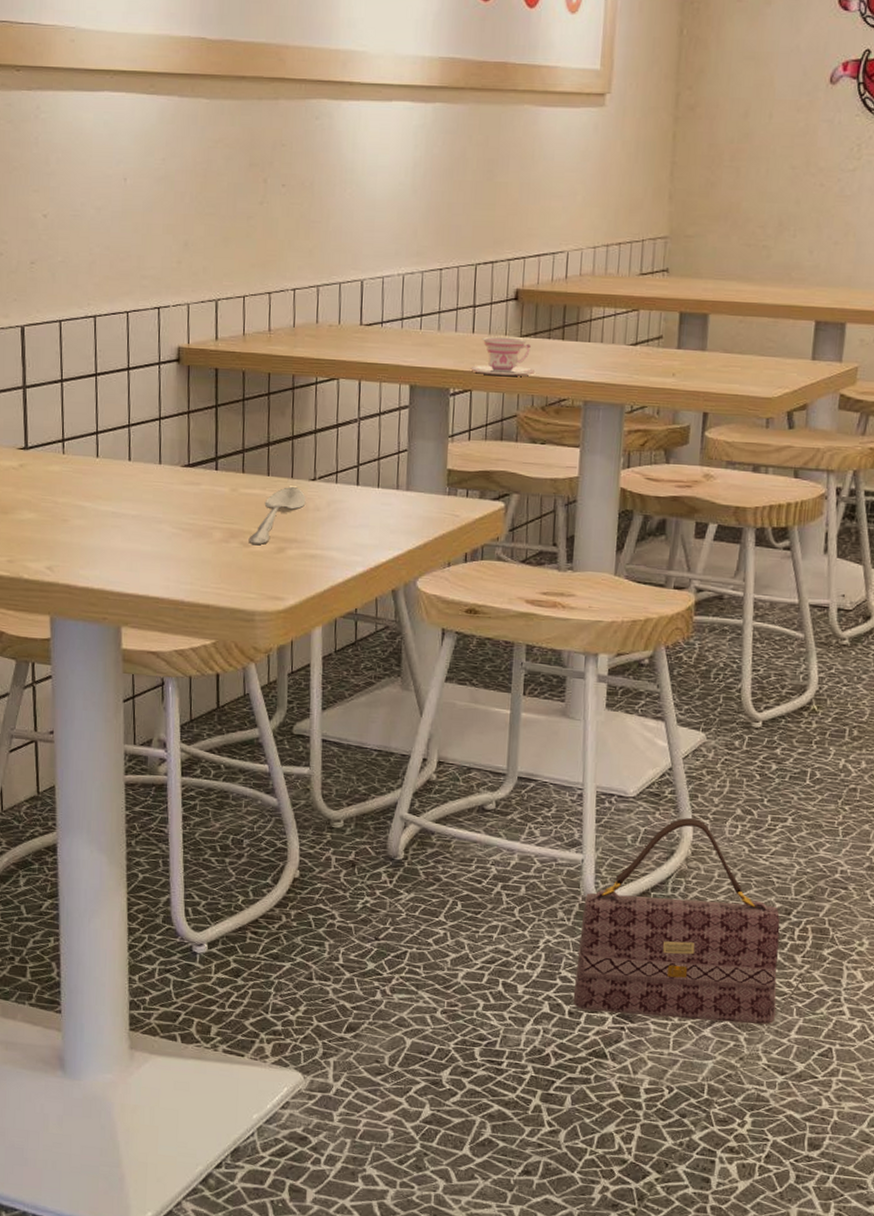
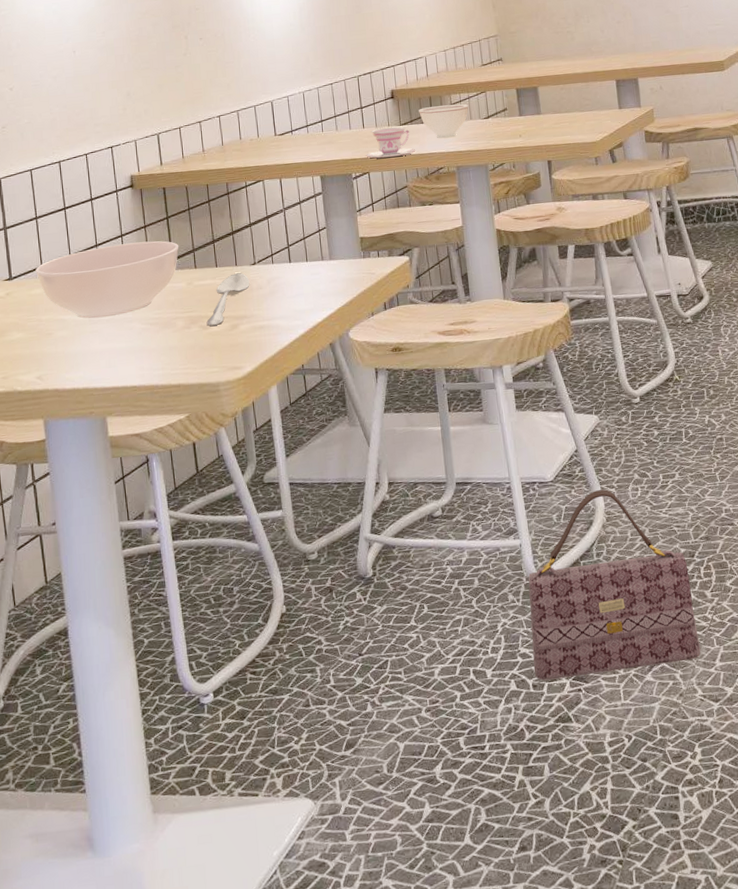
bowl: none [55,428,227,513] -> present [35,240,179,319]
bowl: none [547,318,614,363] -> present [419,103,469,139]

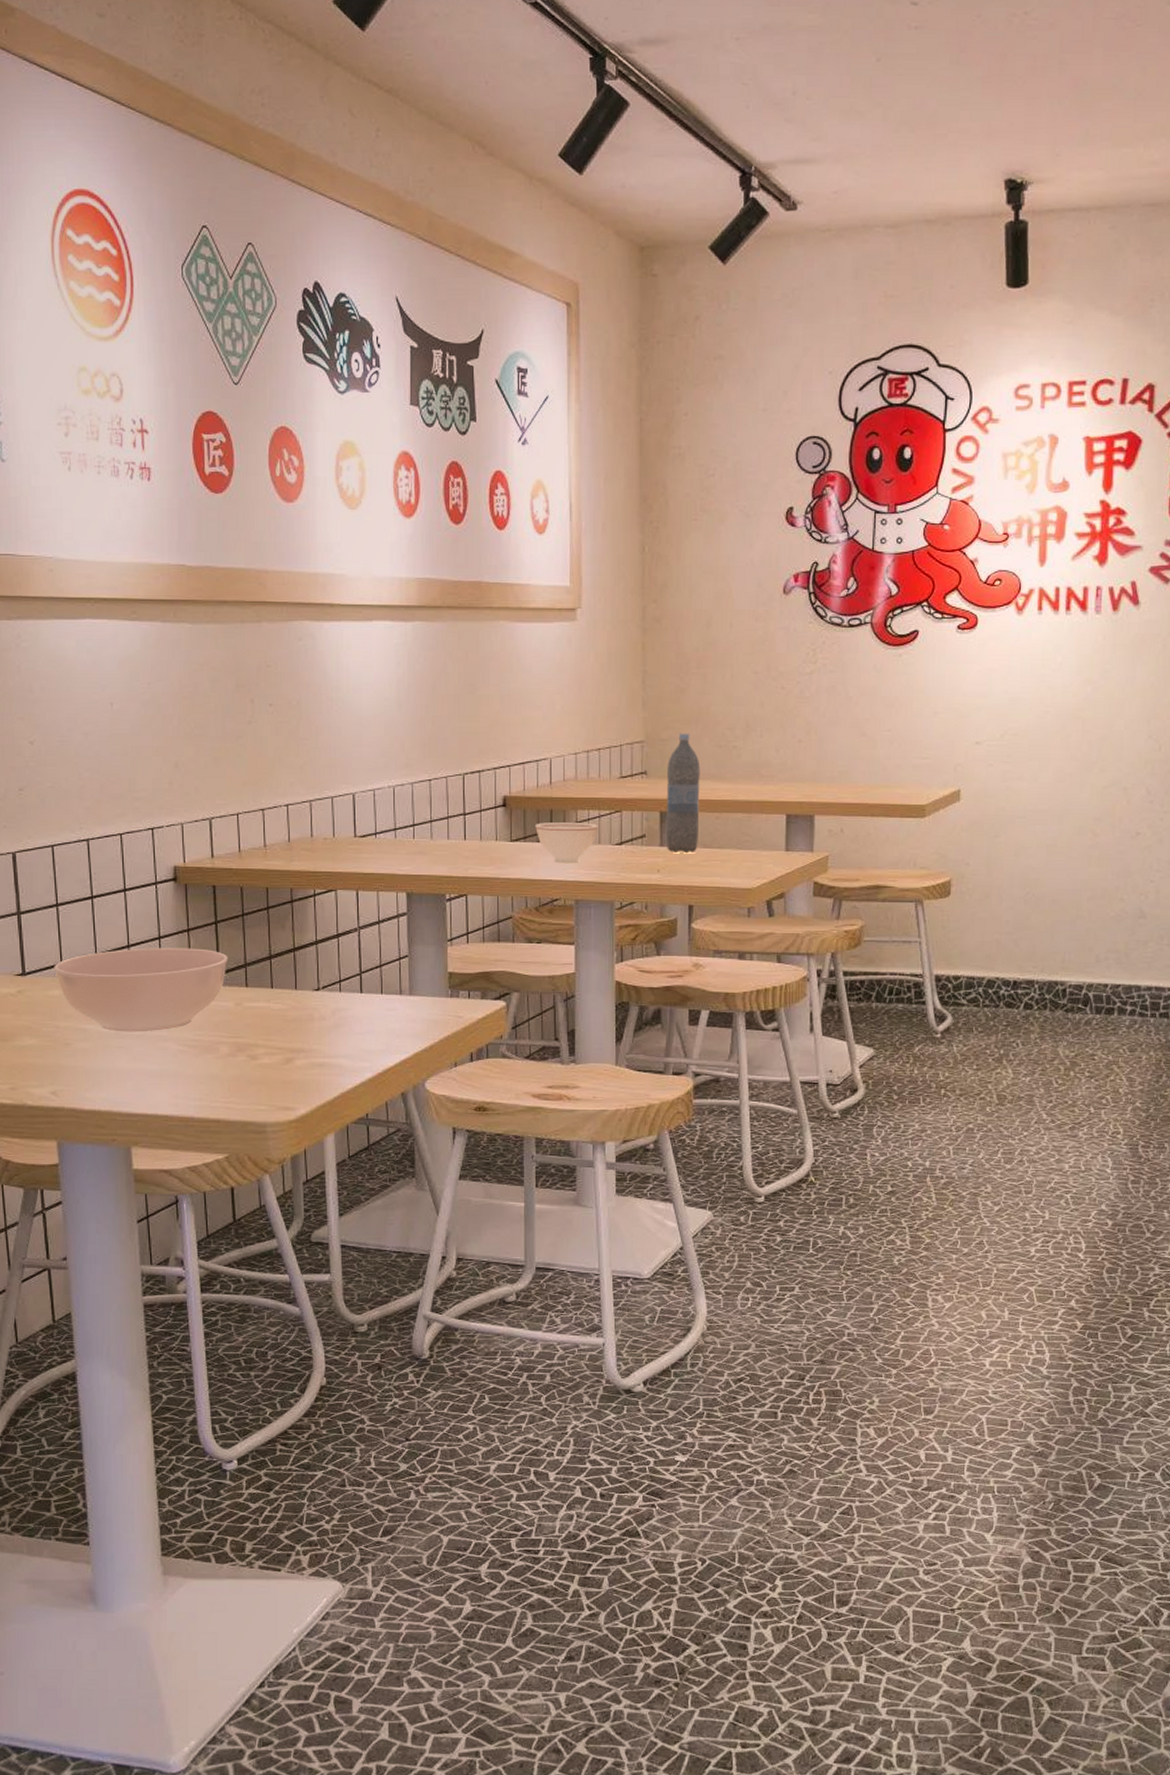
spoon: present [206,273,250,326] -> none [256,998,311,1056]
teacup: present [366,127,415,159] -> none [464,843,526,880]
water bottle: none [518,25,550,121] -> present [665,733,700,854]
handbag: present [528,489,701,681] -> none [603,1295,798,1491]

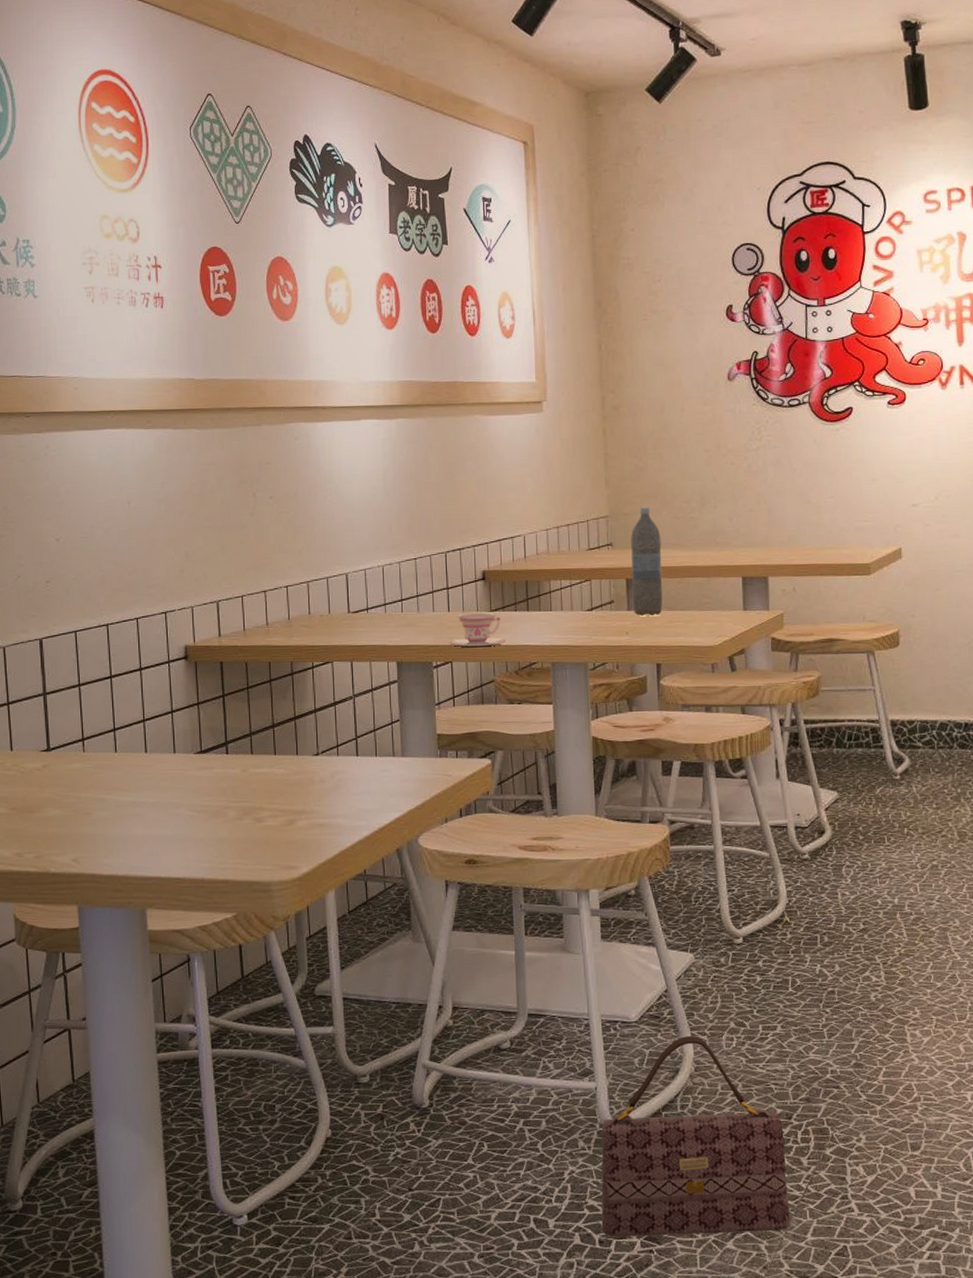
bowl: present [54,948,228,1032] -> none [76,720,235,801]
teacup: none [464,843,526,880] -> present [449,613,506,648]
bowl: present [535,822,598,864] -> none [513,592,570,630]
handbag: none [603,1295,798,1491] -> present [601,1036,791,1237]

